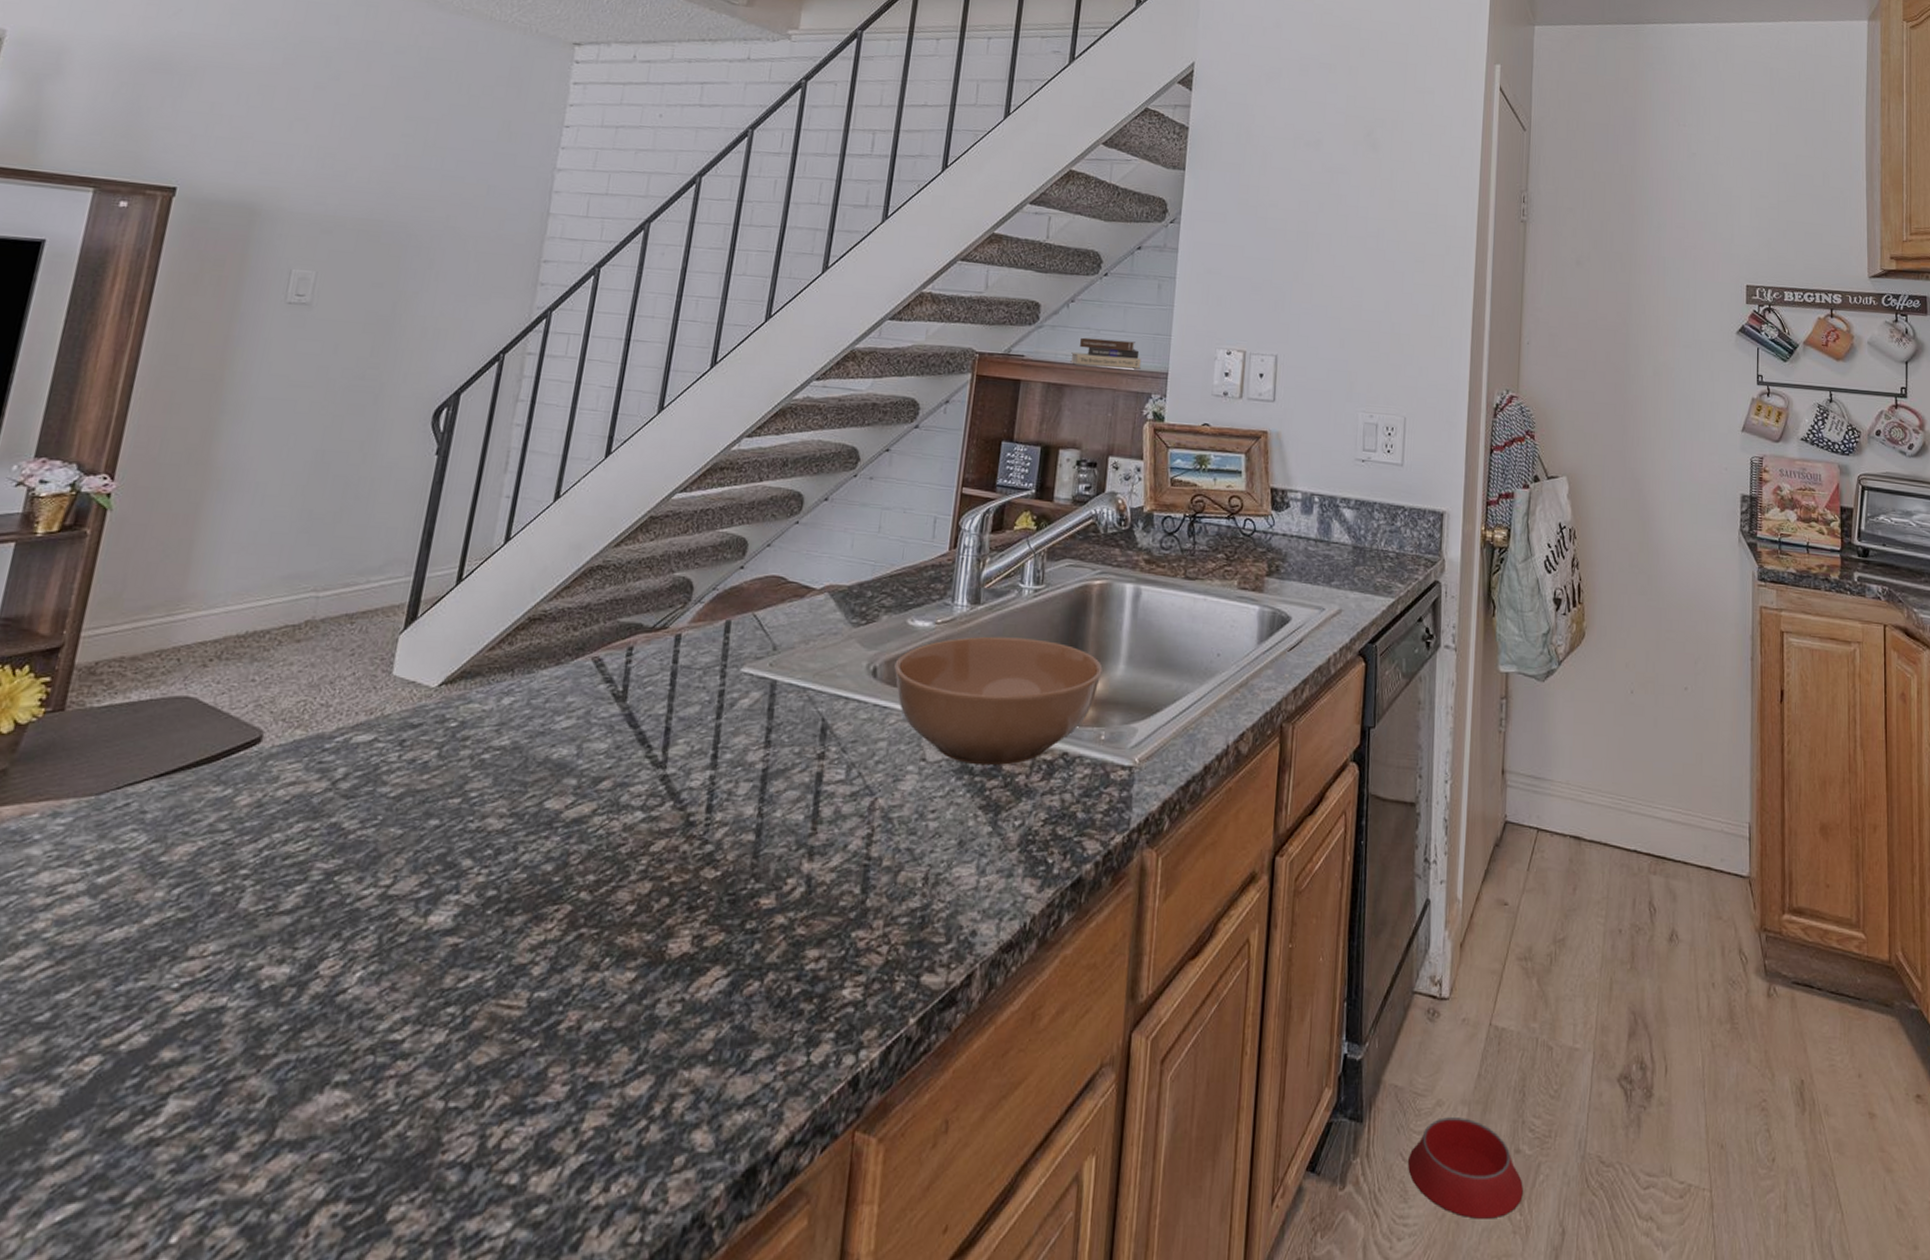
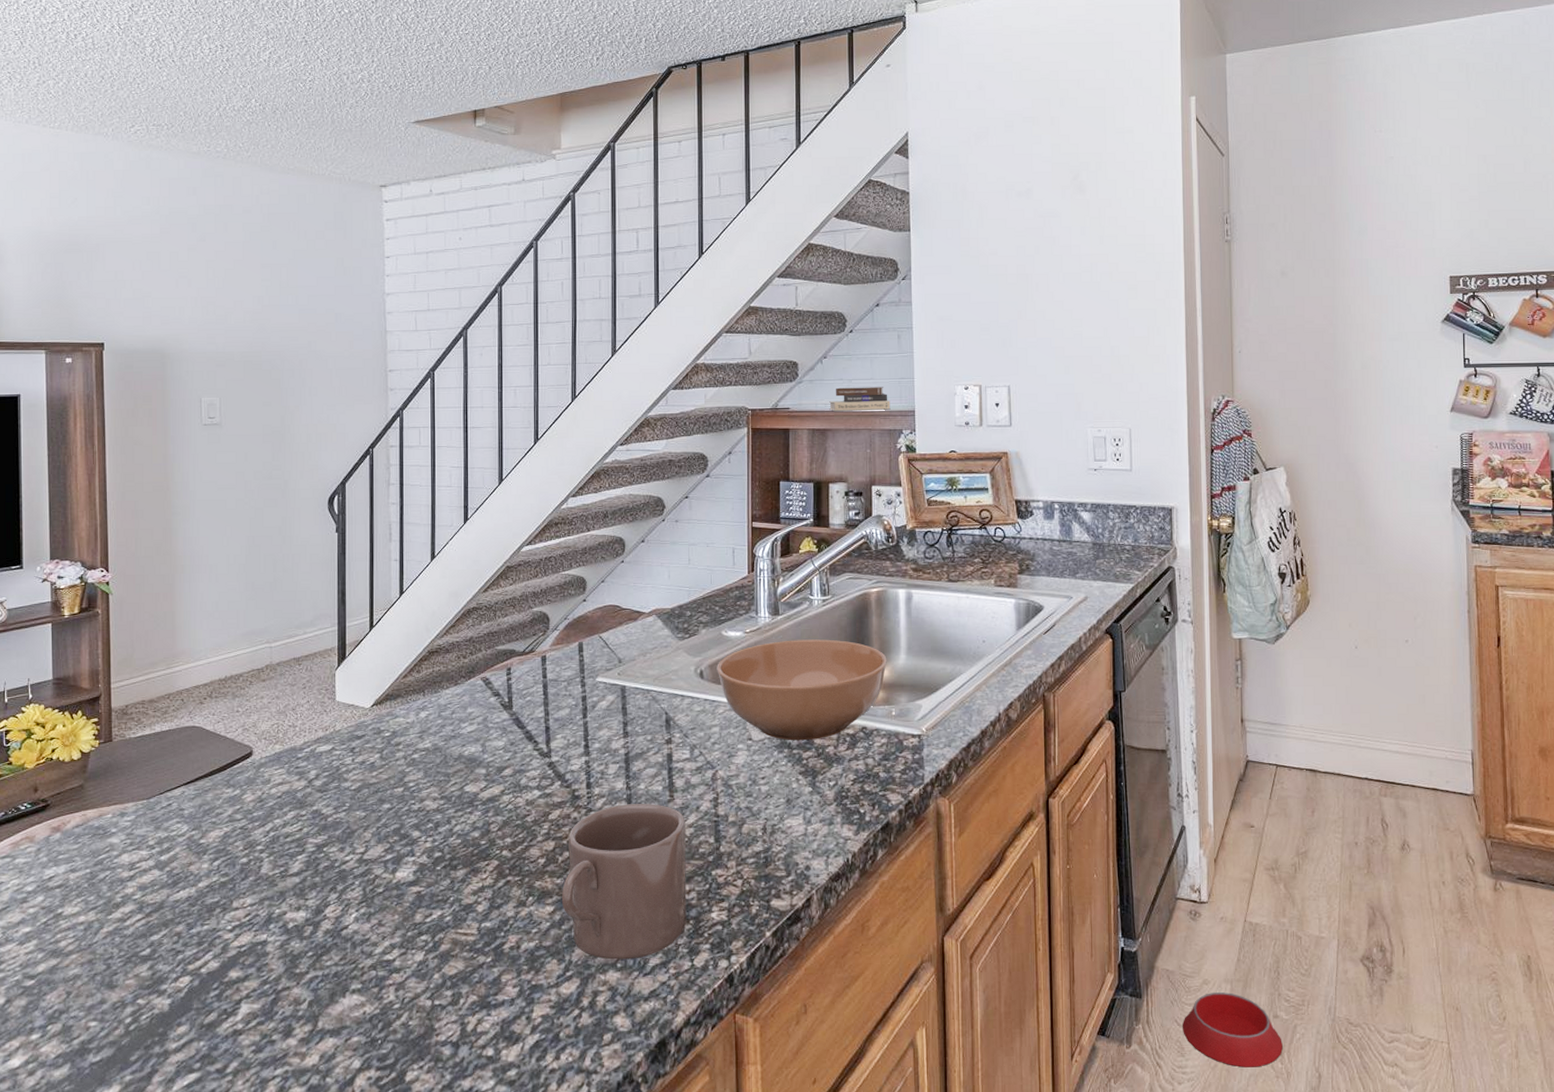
mug: none [648,835,827,1050] -> present [561,803,687,960]

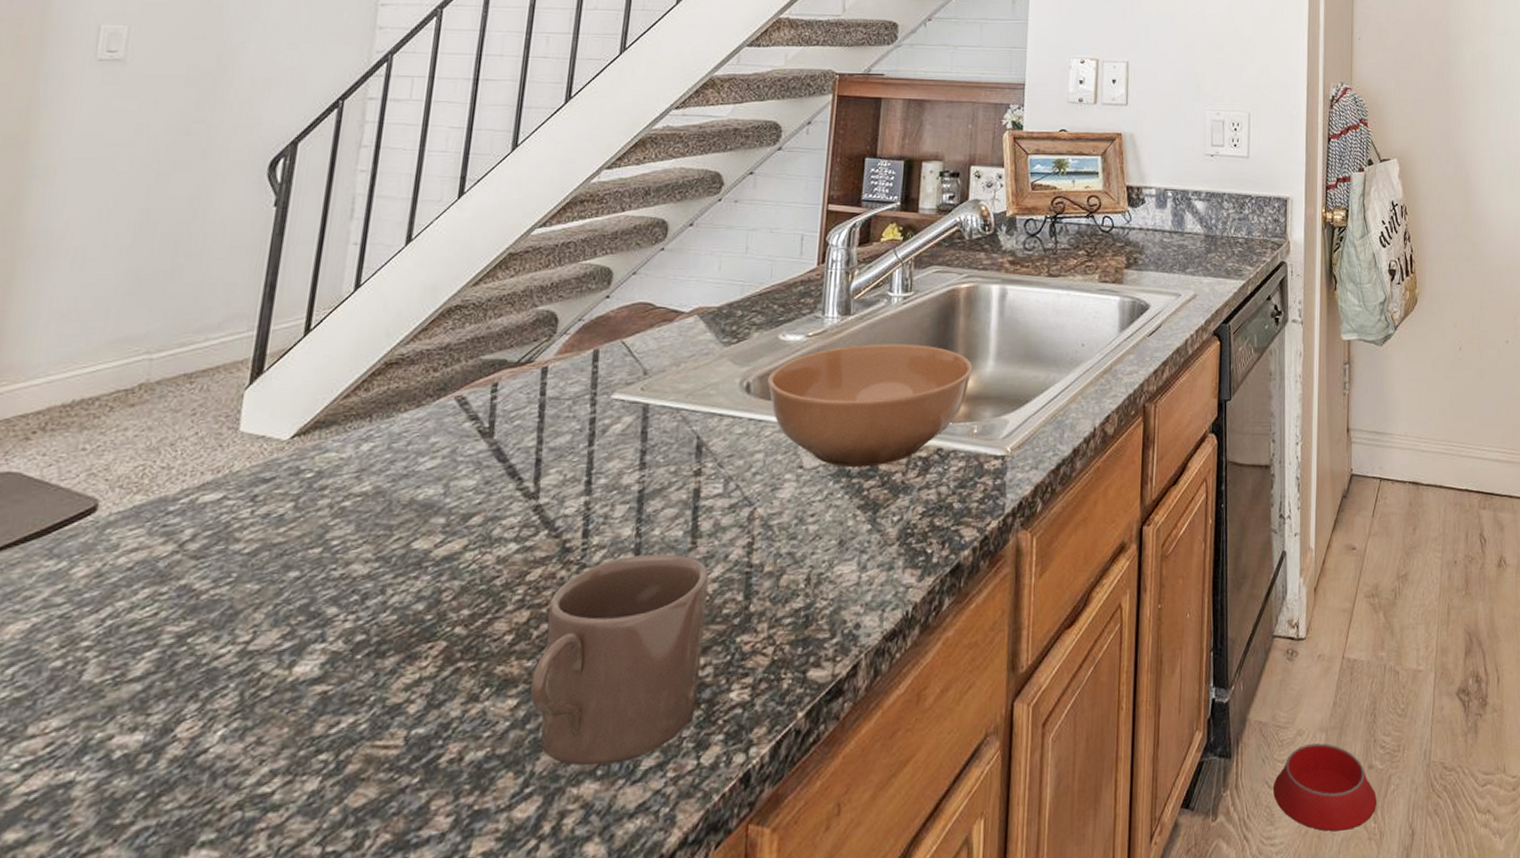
books: present [829,387,891,412] -> none [930,54,999,81]

